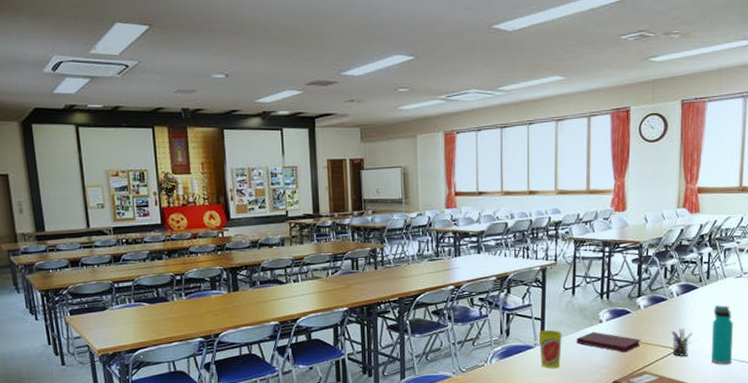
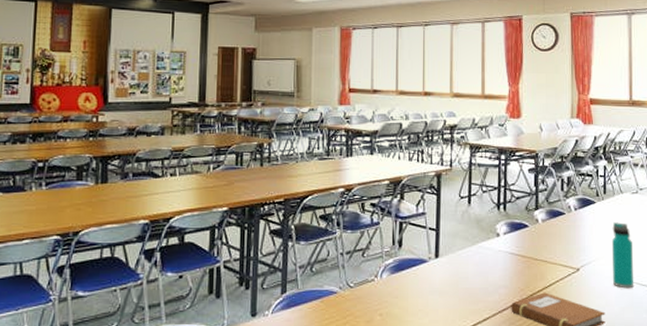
cup: present [538,330,562,369] -> none [433,243,458,286]
book: present [576,332,642,353] -> none [473,247,541,271]
pen holder: present [672,329,693,356] -> none [571,246,593,277]

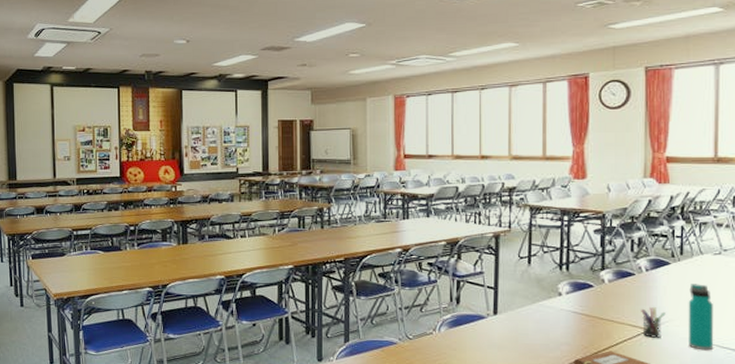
pen holder: none [571,246,593,277] -> present [641,307,666,338]

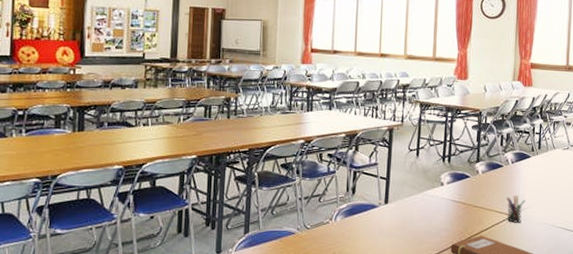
water bottle: present [688,284,714,351] -> none [542,175,561,233]

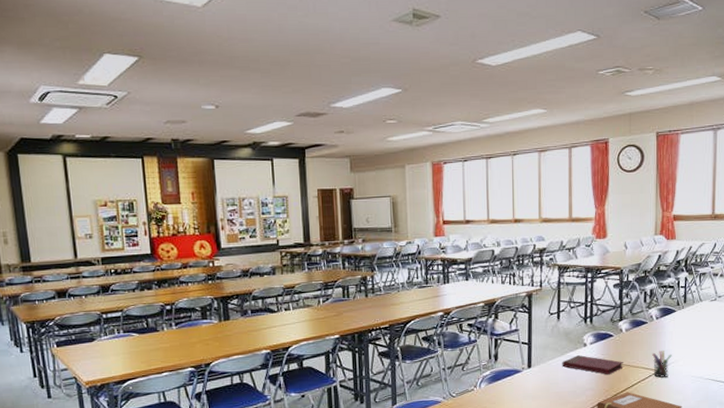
book: none [418,194,479,217] -> present [562,355,624,375]

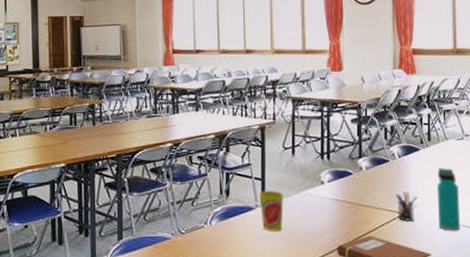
cup: none [526,354,548,392] -> present [259,191,284,231]
book: present [562,355,624,375] -> none [298,194,366,216]
water bottle: none [689,327,710,385] -> present [436,168,461,231]

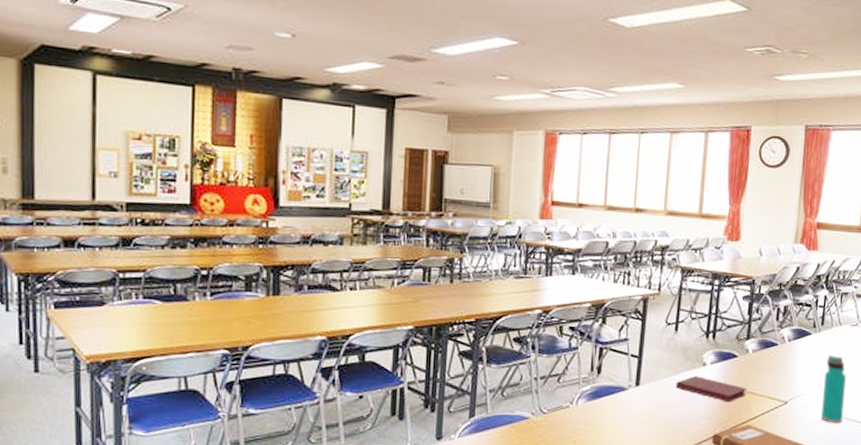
cup: present [259,191,284,231] -> none [634,370,661,415]
book: none [298,194,366,216] -> present [675,376,748,403]
pen holder: present [396,192,418,221] -> none [780,379,803,411]

